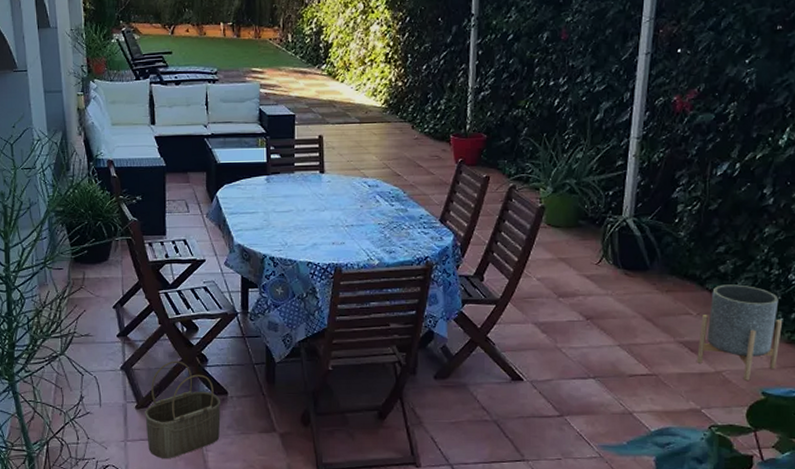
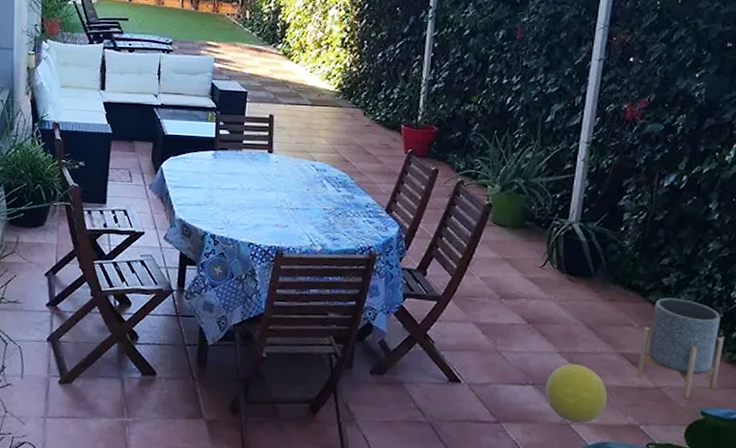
wicker basket: present [145,361,221,458] -> none [68,335,149,439]
ball: none [606,355,668,412] -> present [545,364,607,424]

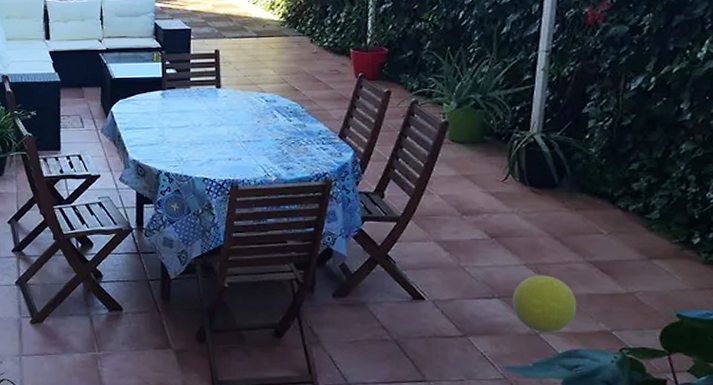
planter: present [637,297,724,399] -> none [608,203,700,302]

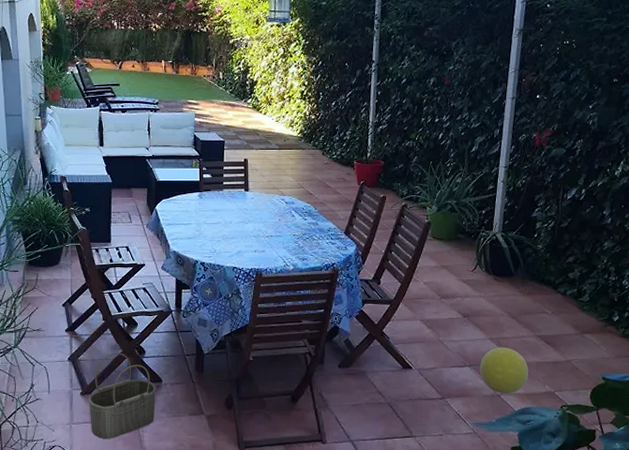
wicker basket: none [39,276,116,373] -> present [89,352,156,439]

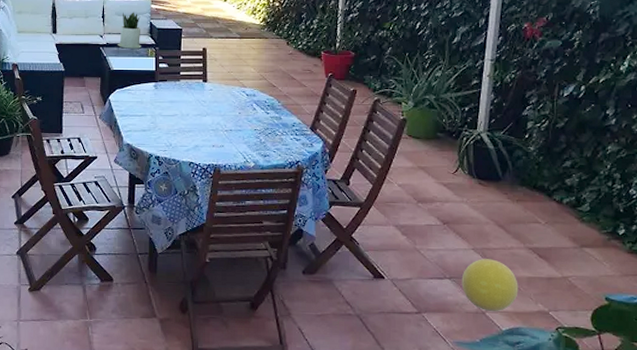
wicker basket: present [89,352,156,439] -> none [37,248,107,339]
planter: none [162,125,186,161] -> present [117,12,141,50]

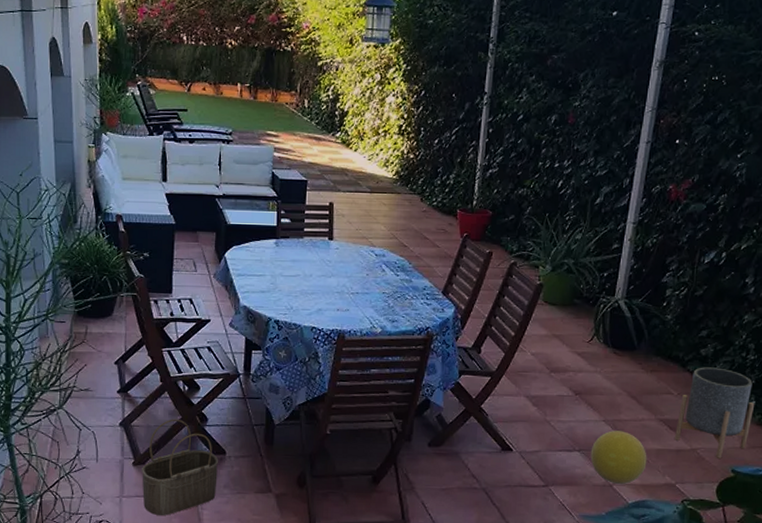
wicker basket: none [37,248,107,339] -> present [142,419,219,515]
planter: present [117,12,141,50] -> none [235,160,262,202]
planter: none [545,196,625,286] -> present [675,367,755,458]

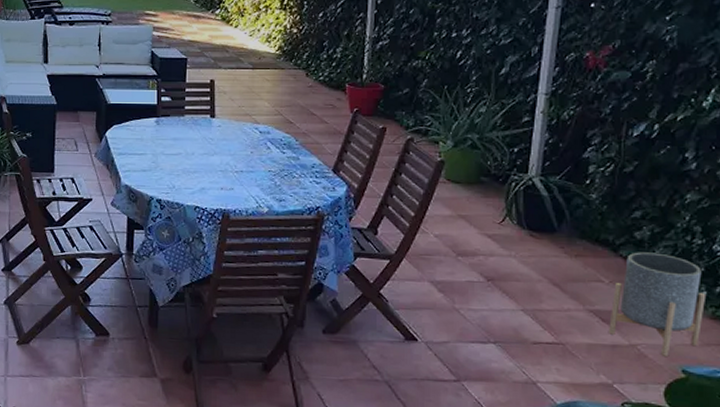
wicker basket: present [142,419,219,515] -> none [26,298,103,397]
ball: present [590,430,647,485] -> none [508,321,576,383]

